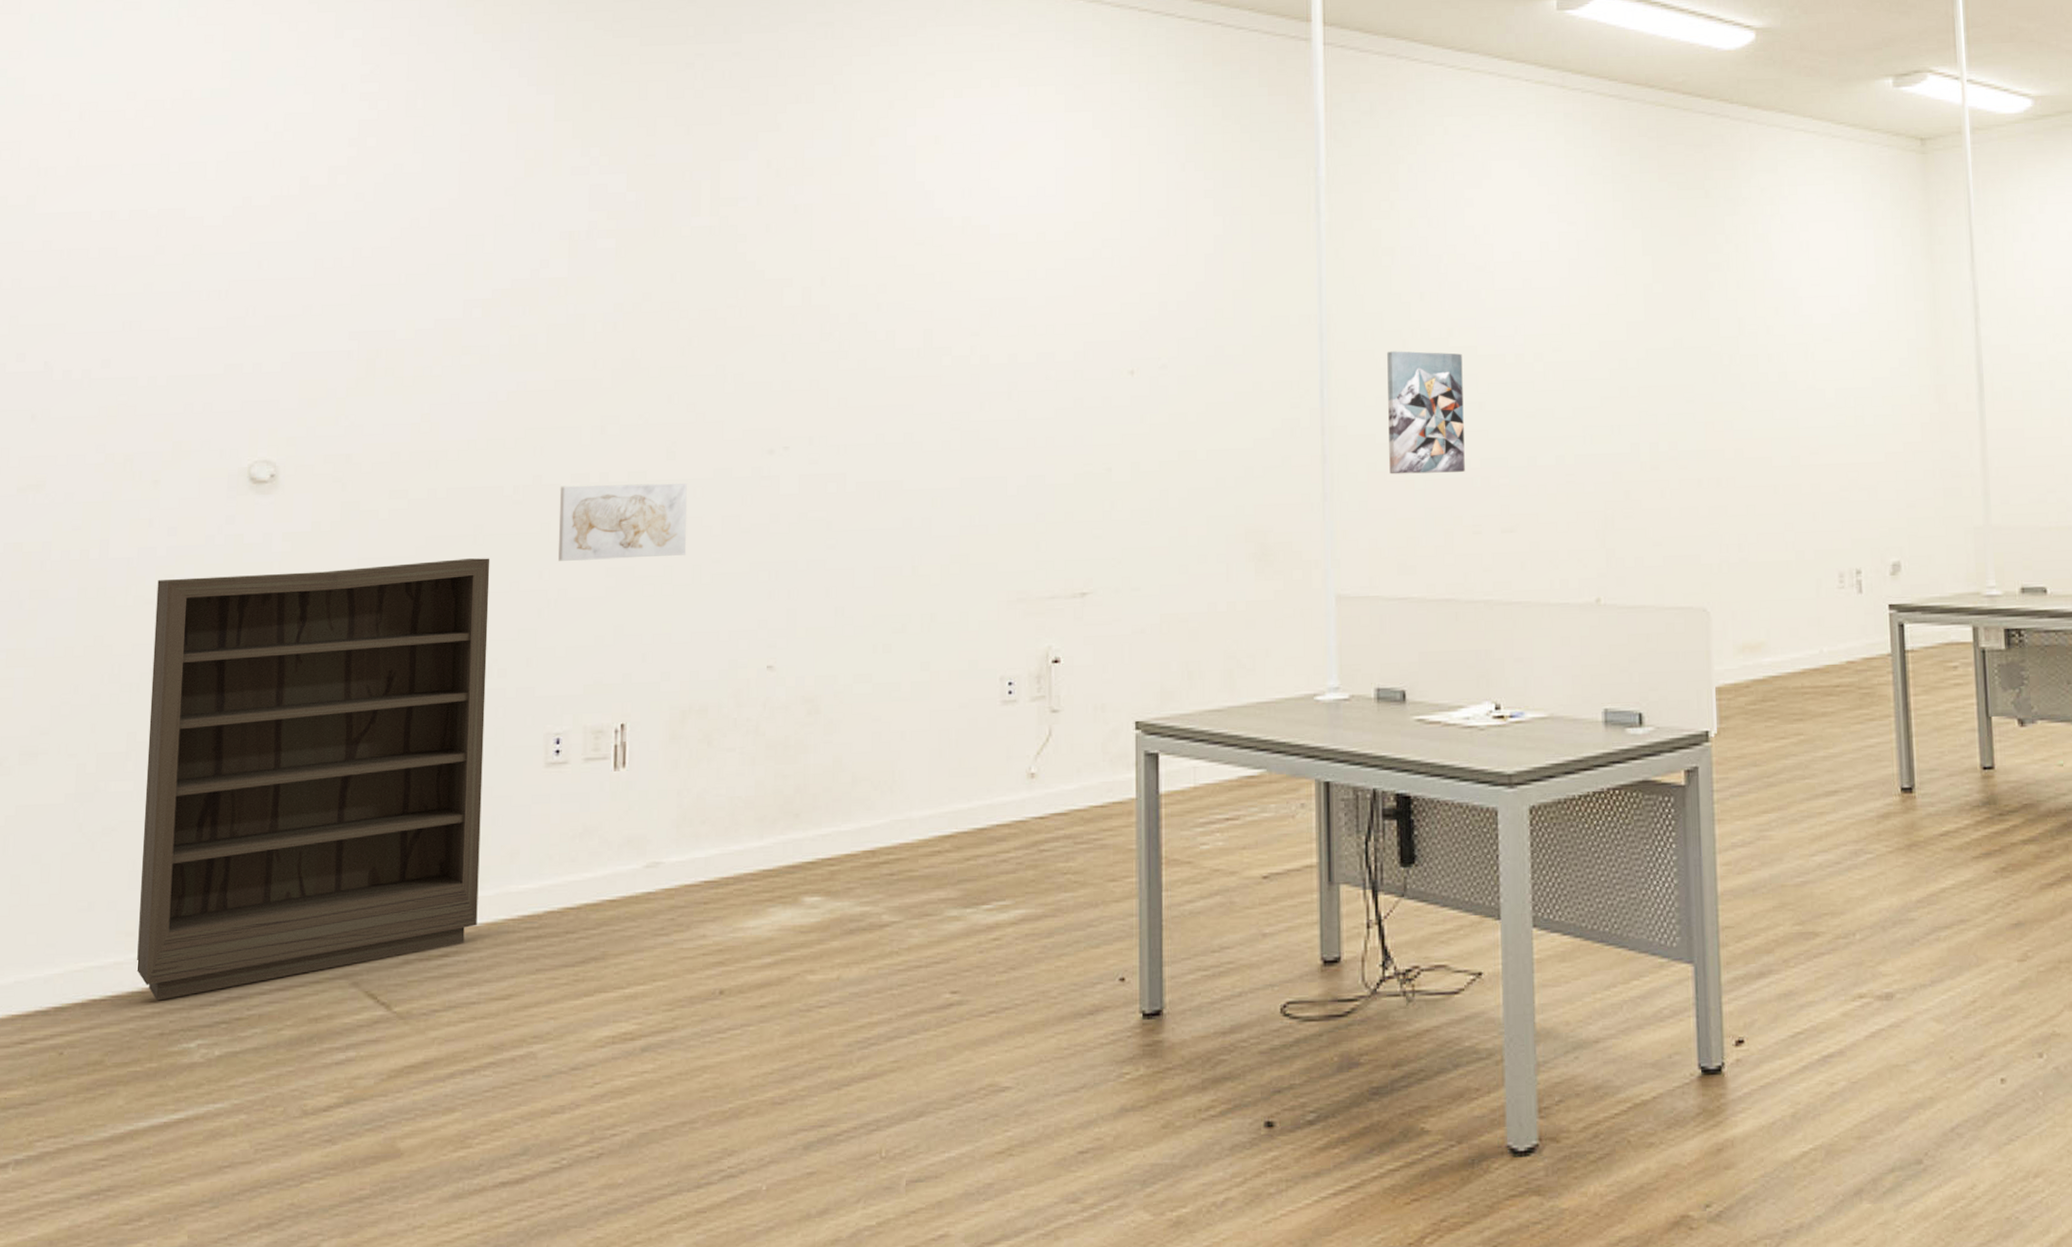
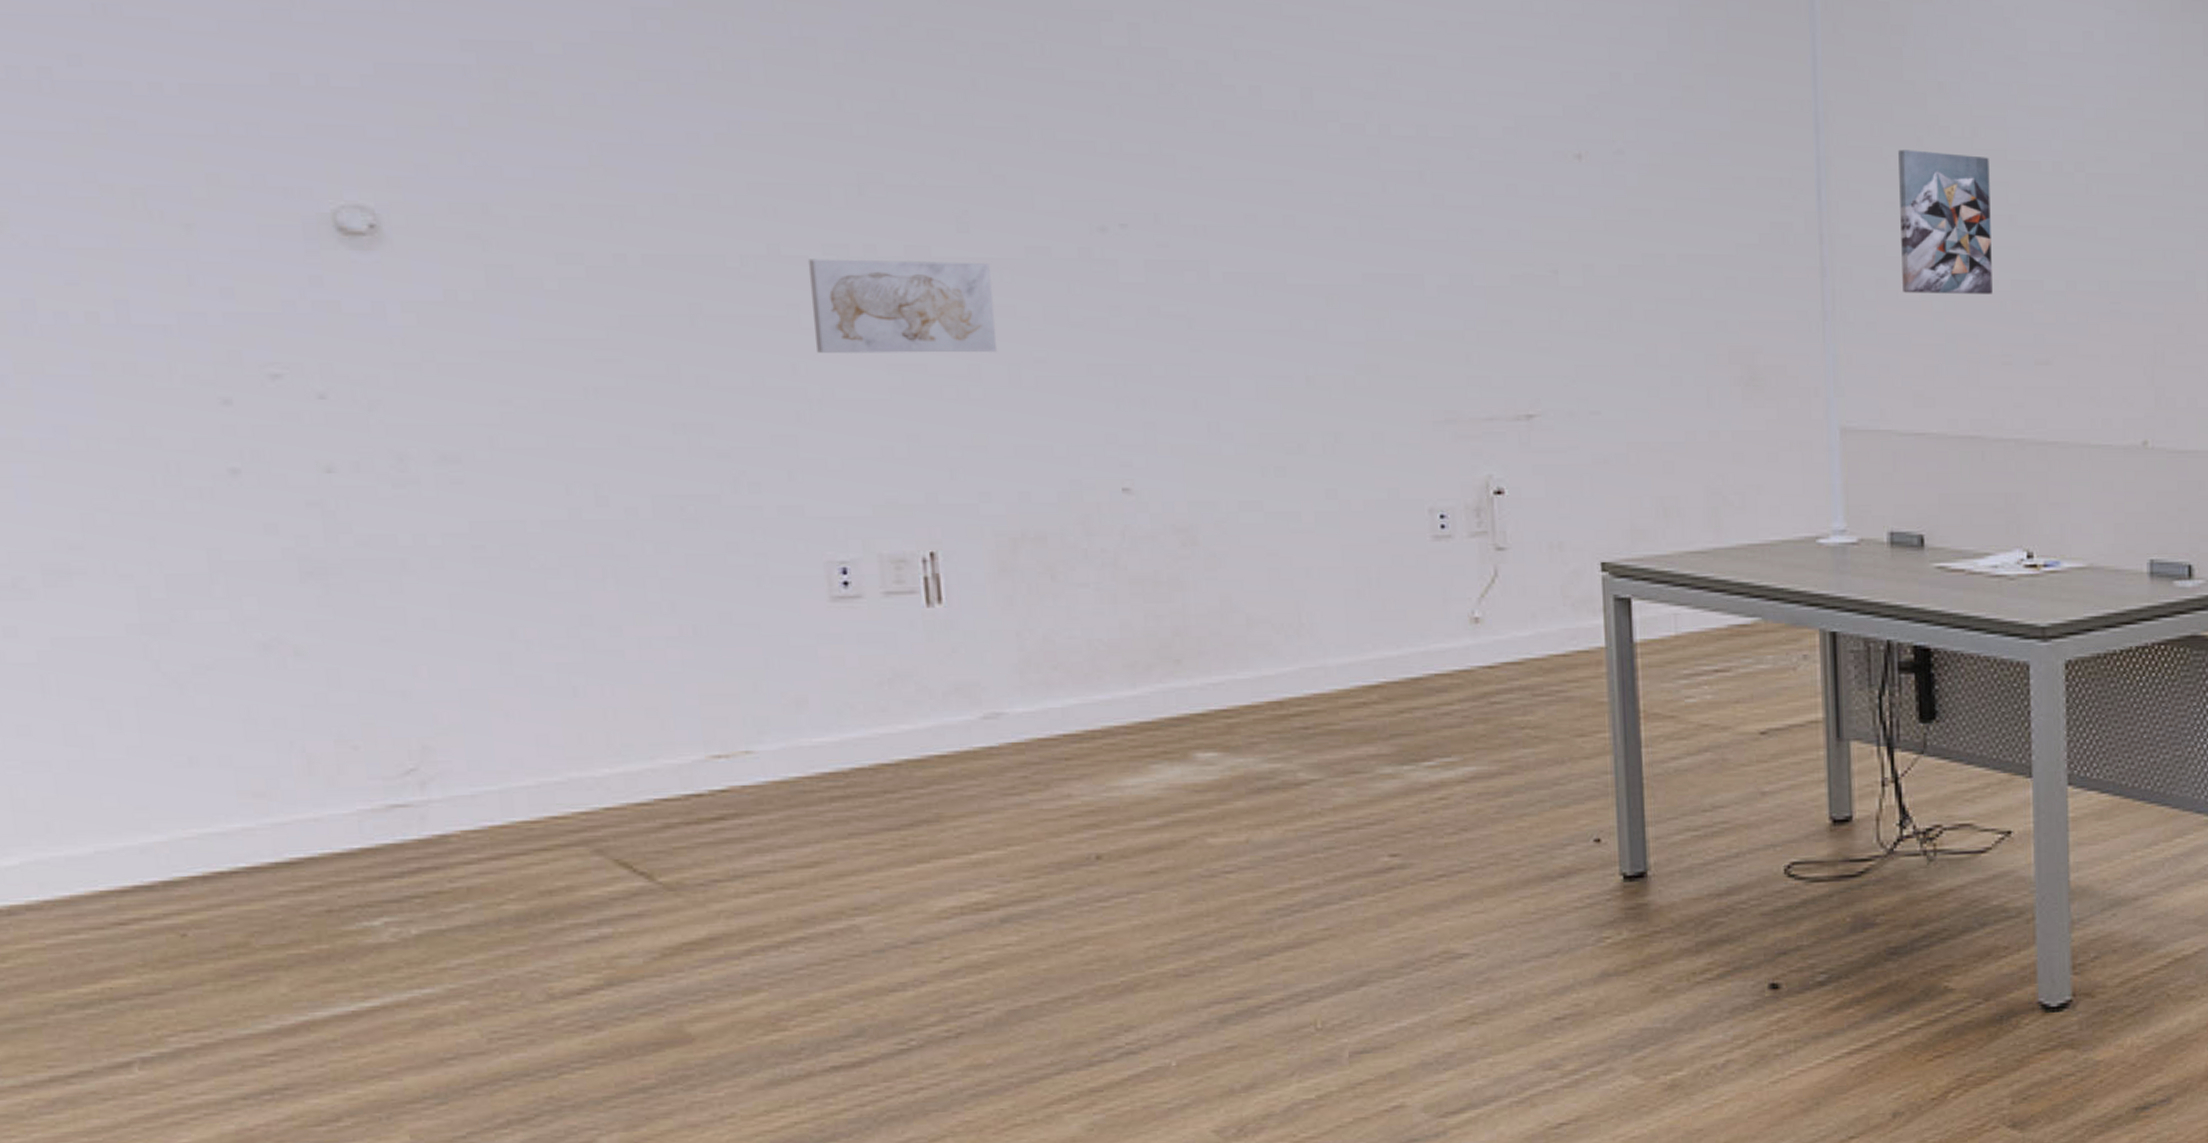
bookshelf: present [136,558,490,1000] -> none [216,345,760,871]

